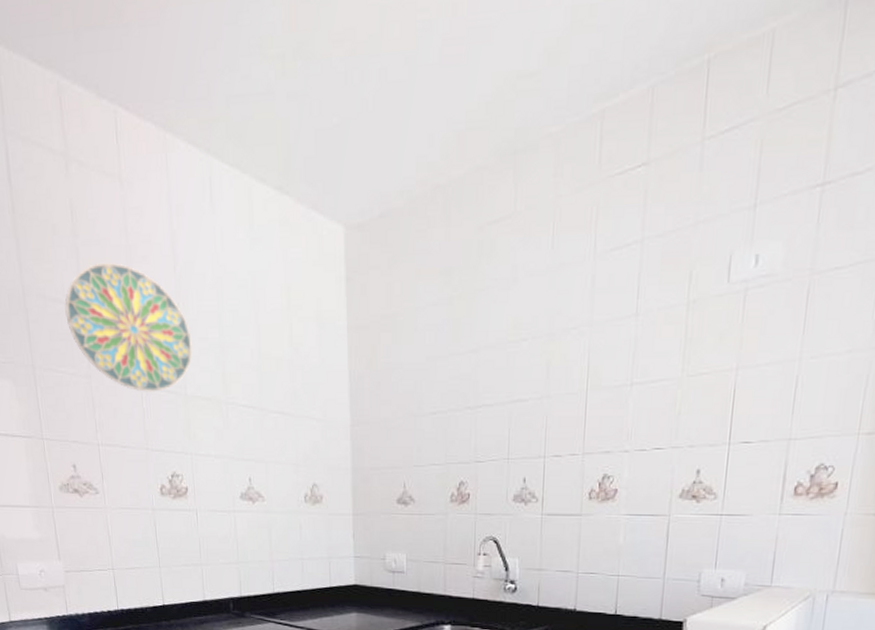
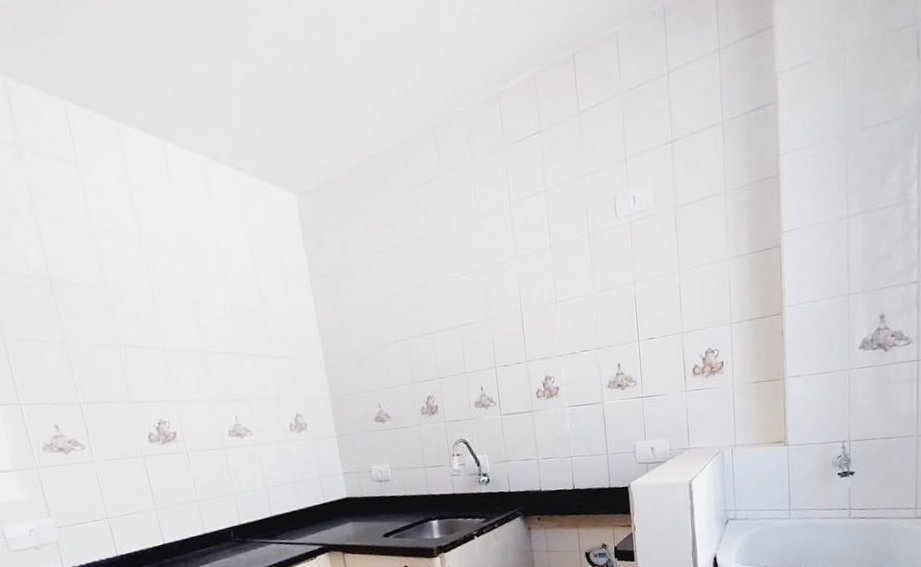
decorative plate: present [65,263,193,392] -> none [31,238,167,351]

